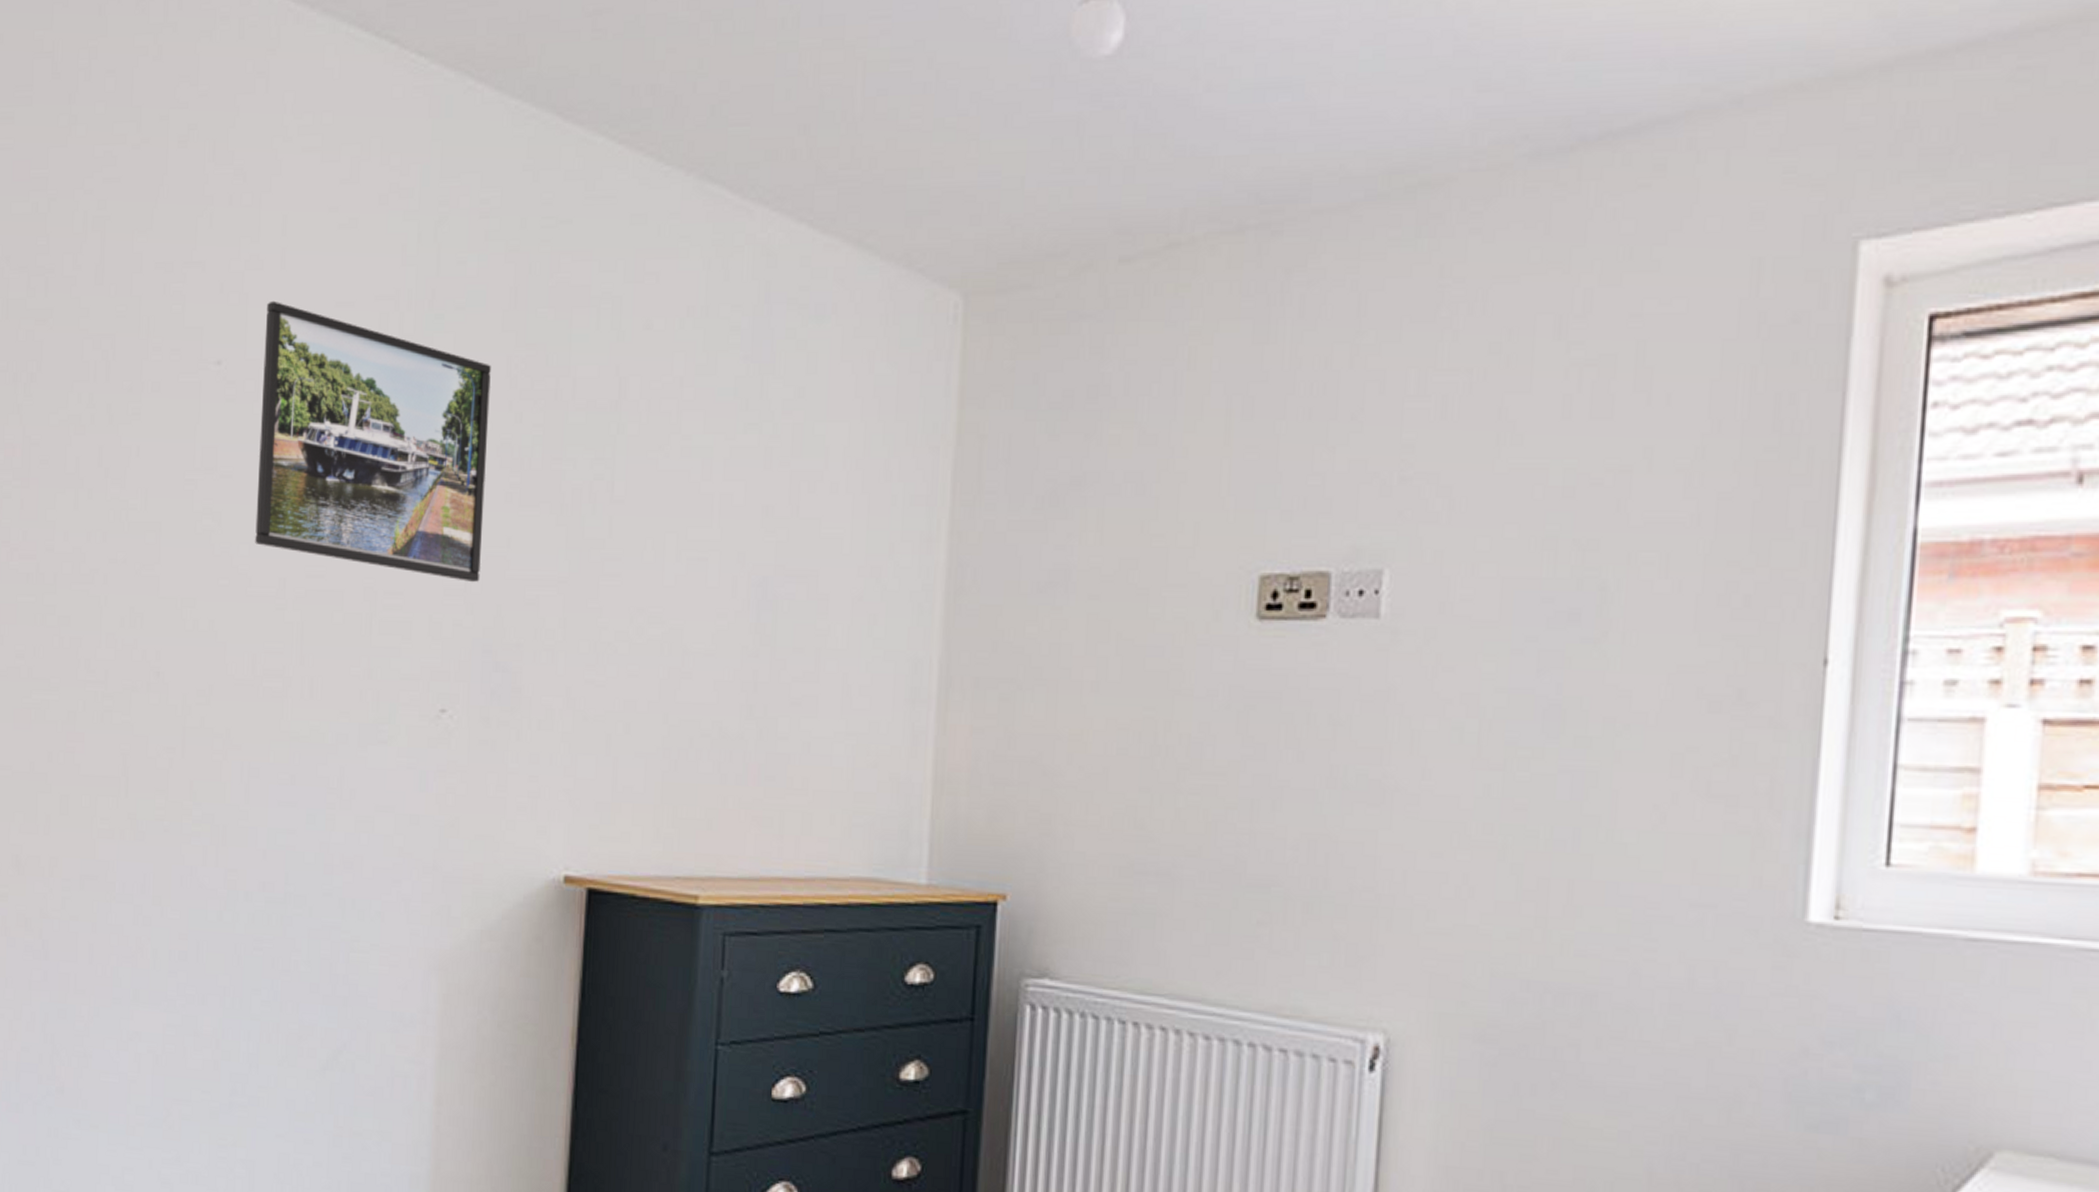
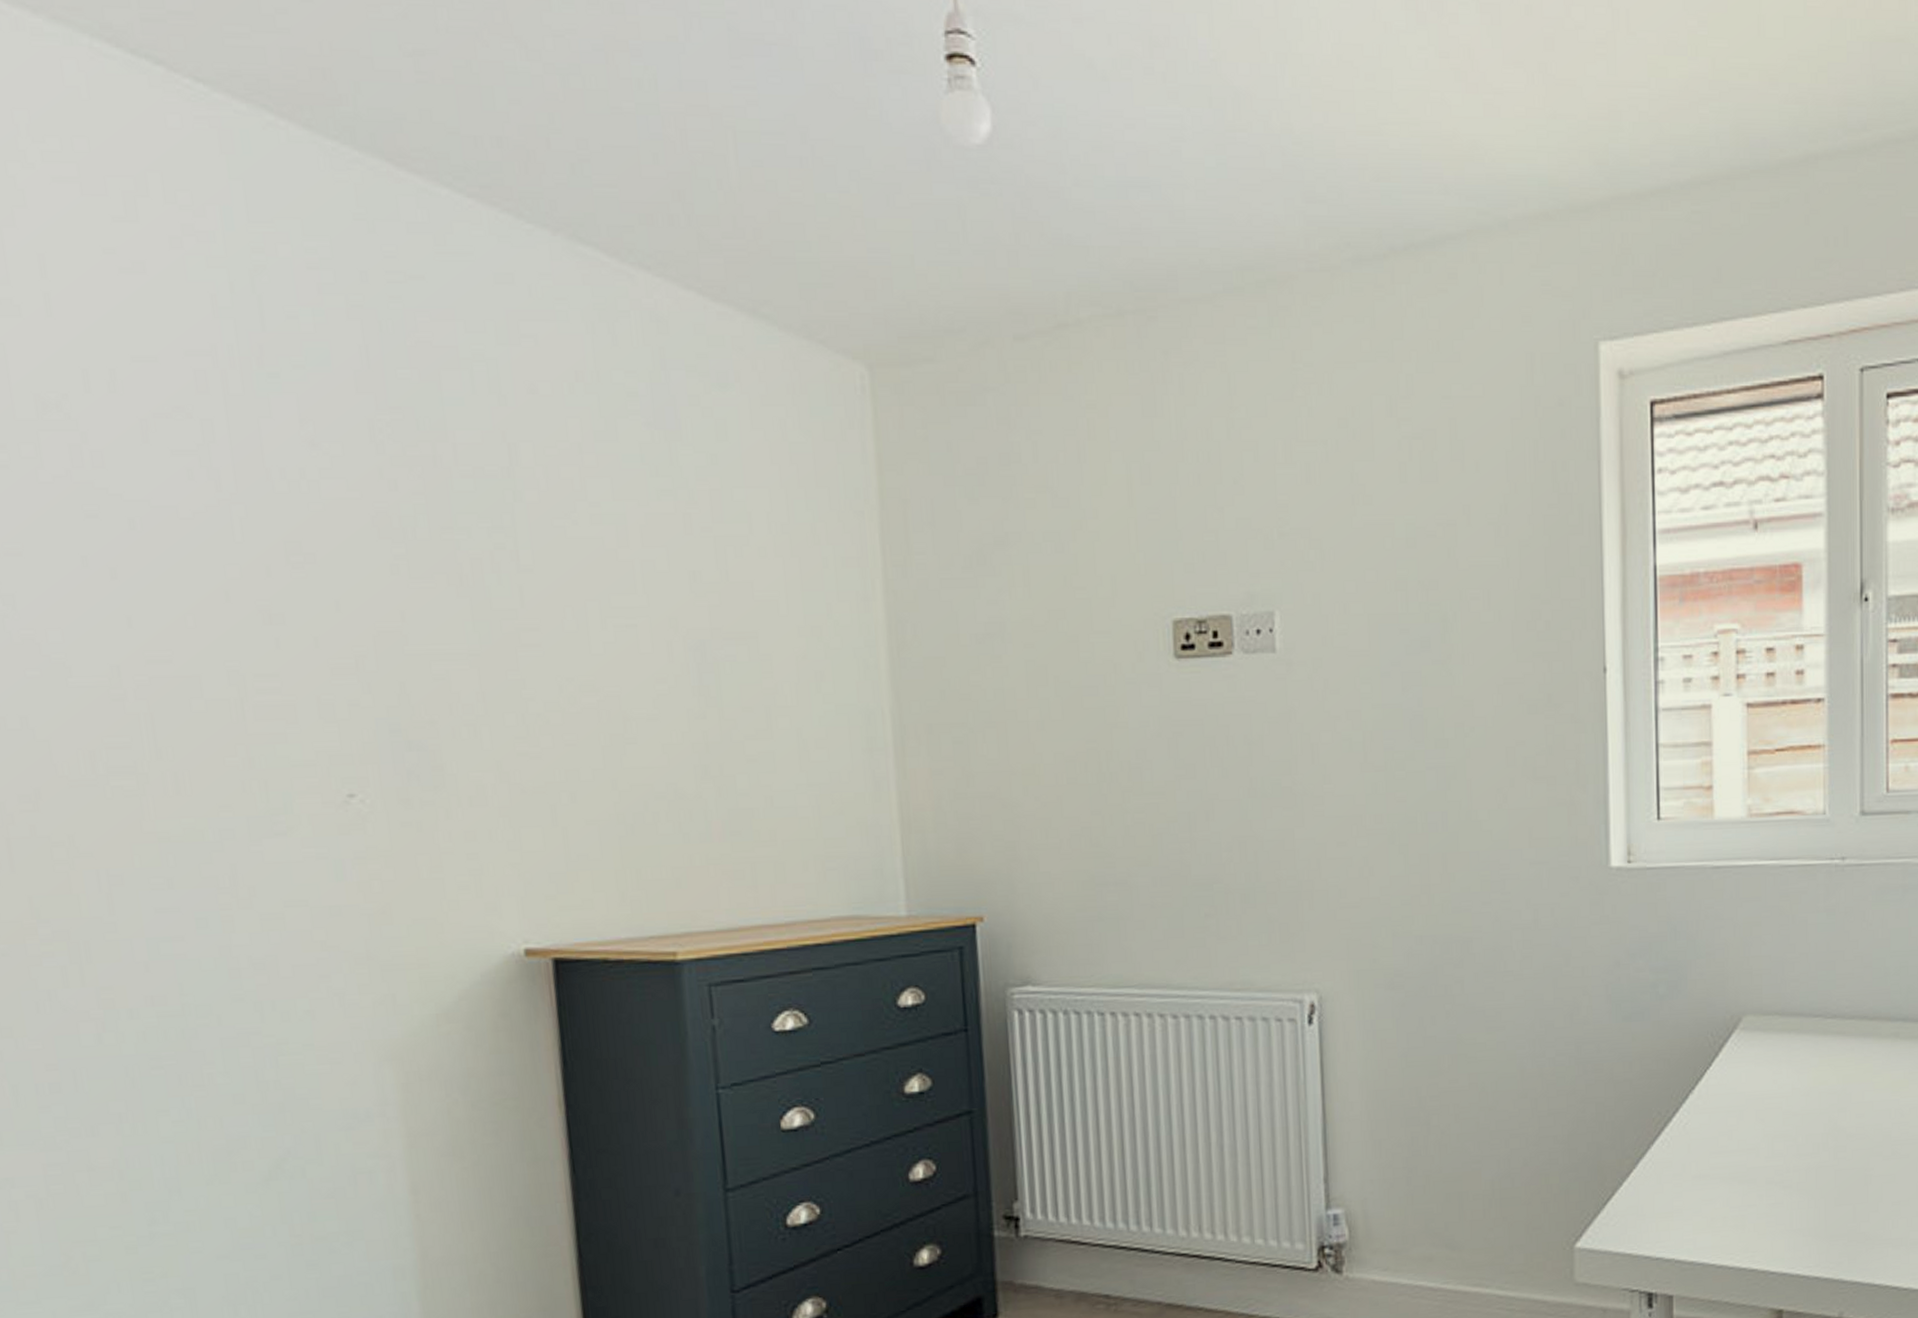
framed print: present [255,300,491,583] -> none [35,352,374,661]

